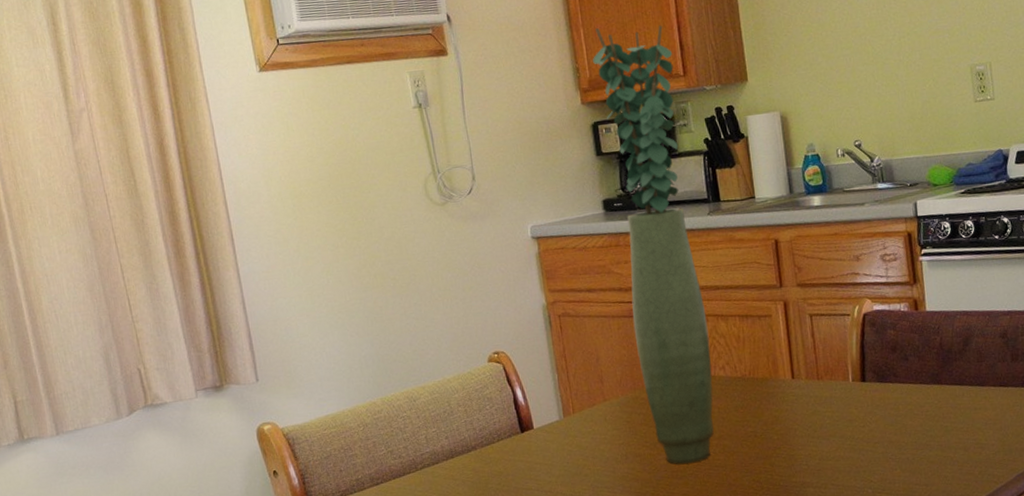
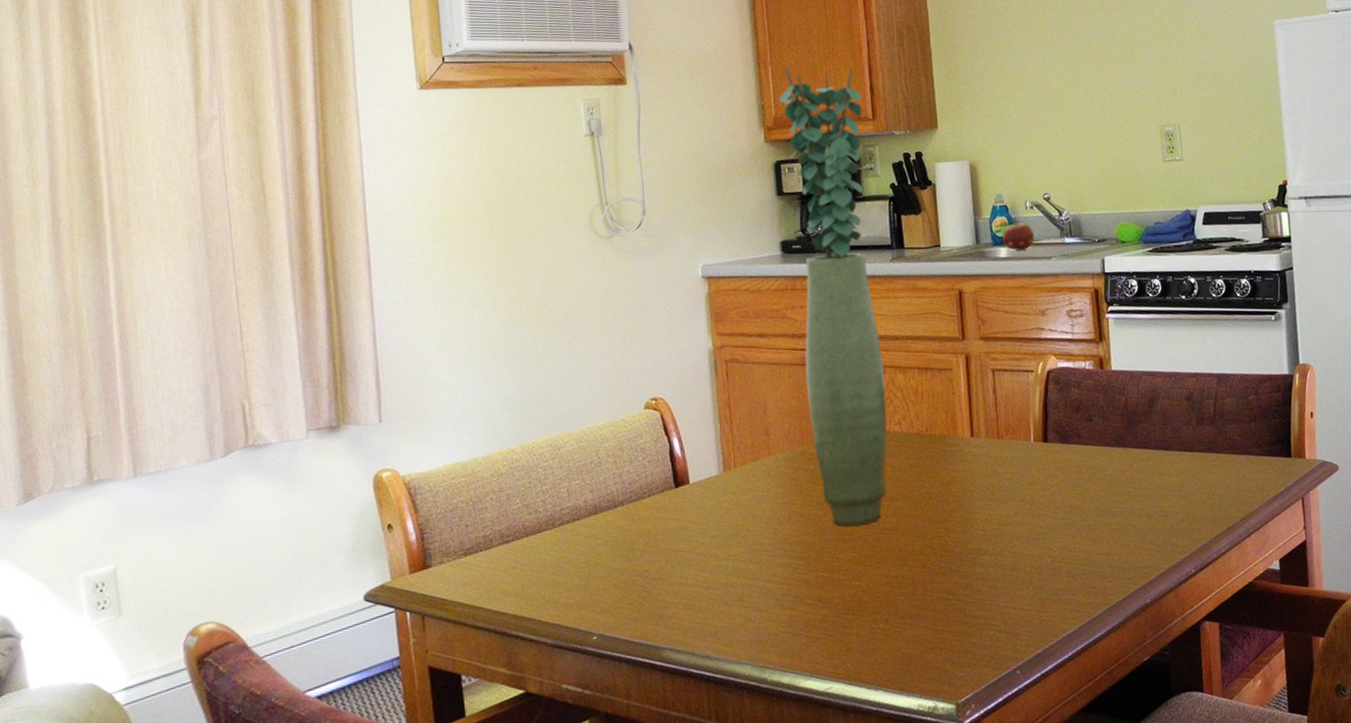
fruit: none [815,171,847,199] -> present [1002,223,1035,250]

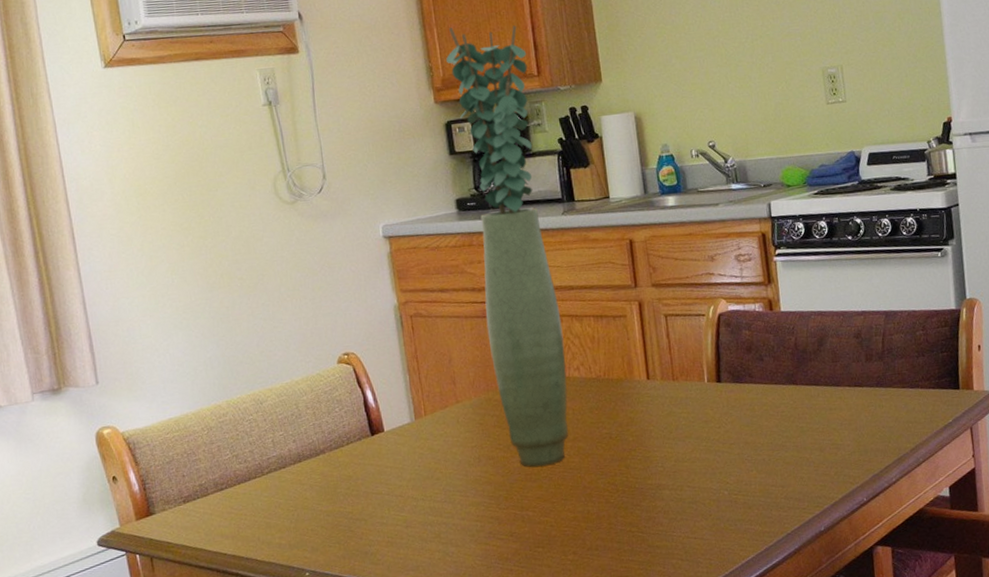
fruit: present [1002,223,1035,250] -> none [669,171,702,199]

